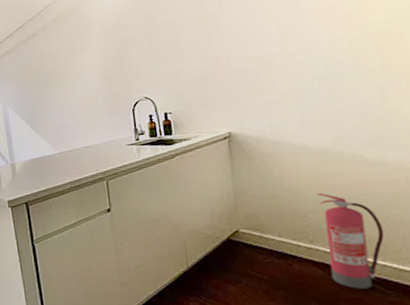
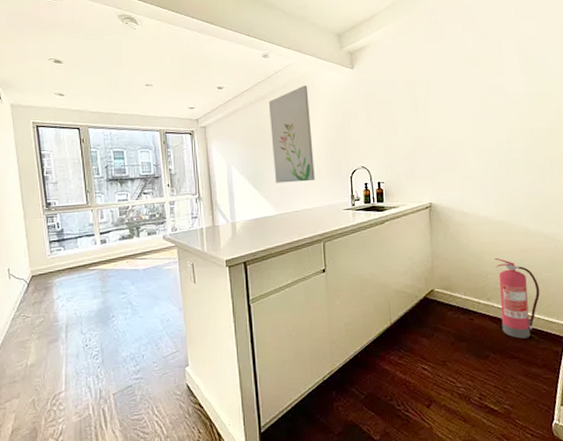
wall art: none [39,16,94,122] -> present [268,85,315,183]

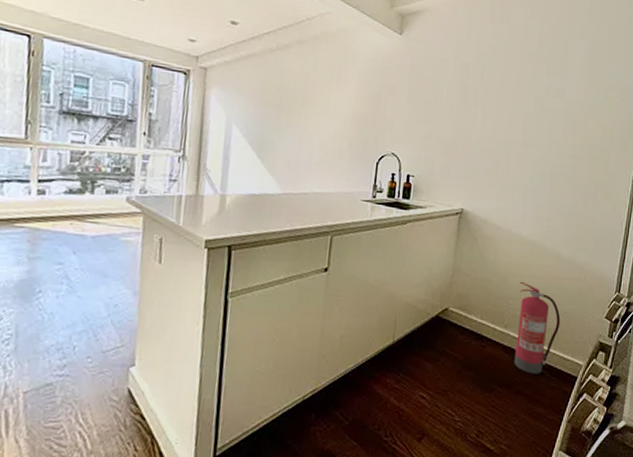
wall art: present [268,85,315,183] -> none [285,42,344,161]

